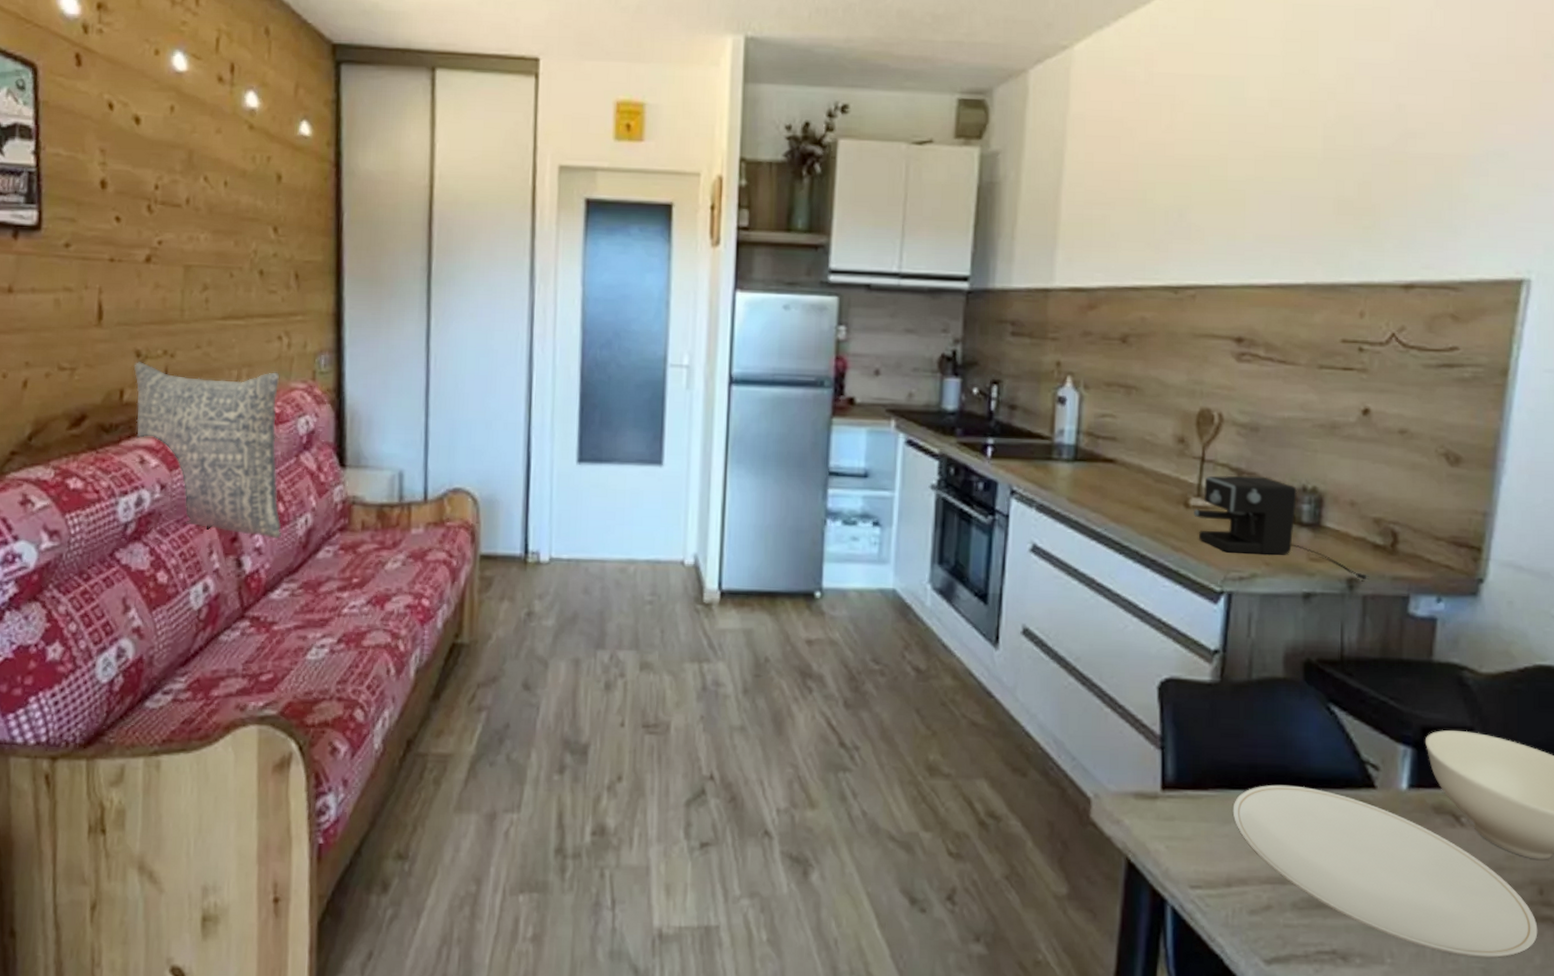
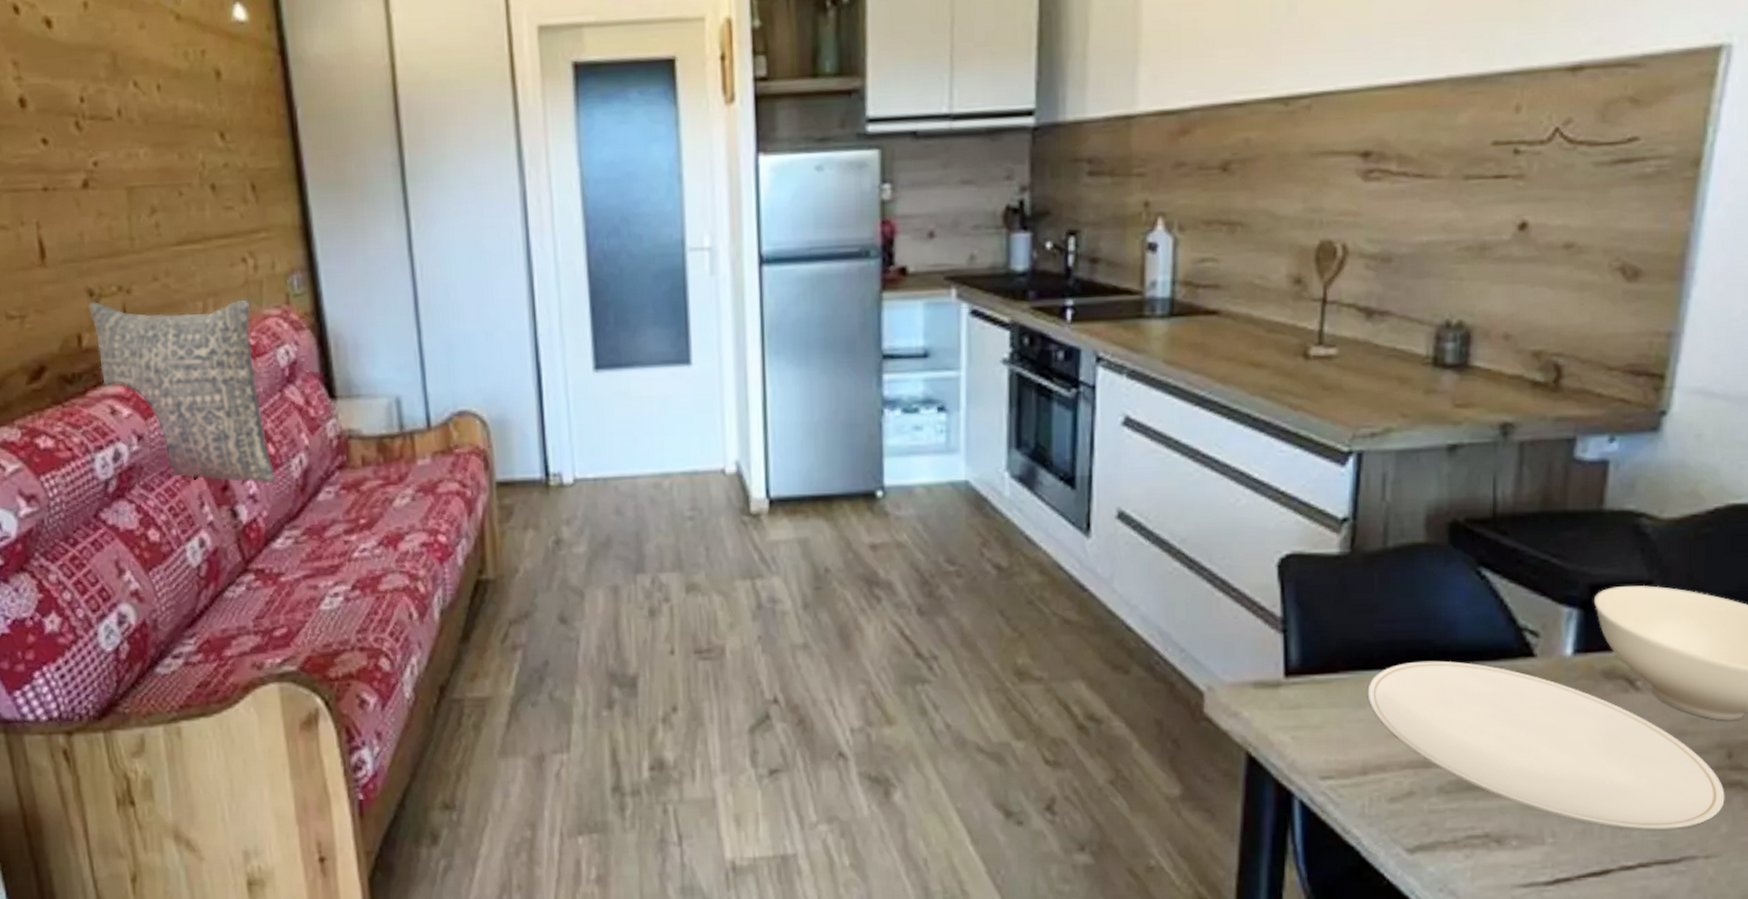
coffee maker: present [1194,475,1370,581] -> none [1315,314,1528,425]

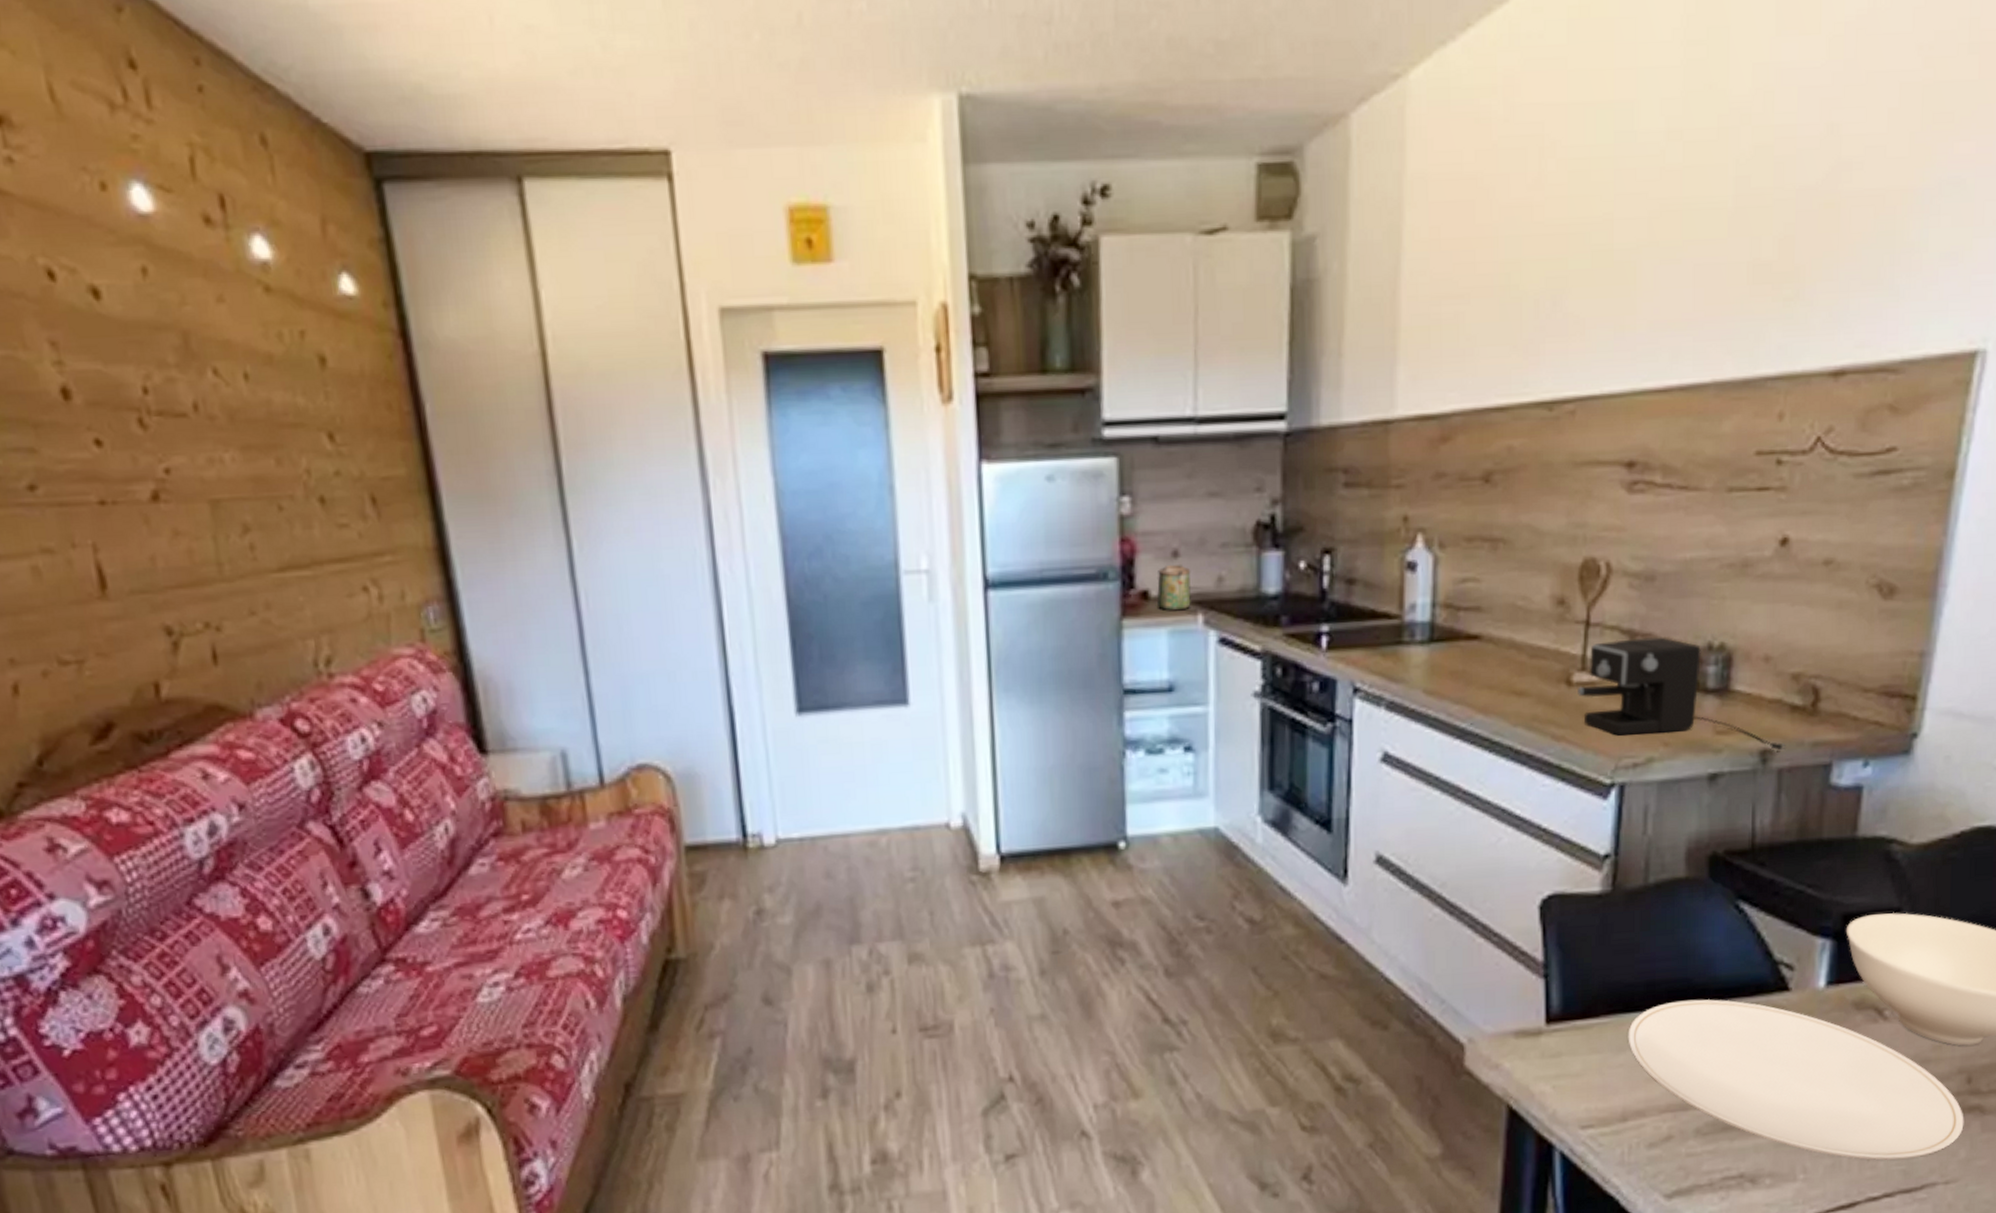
pillow: present [88,299,277,484] -> none [166,636,417,858]
canister: none [914,243,946,286] -> present [1157,564,1191,611]
coffee maker: none [1315,314,1528,425] -> present [1578,636,1786,751]

